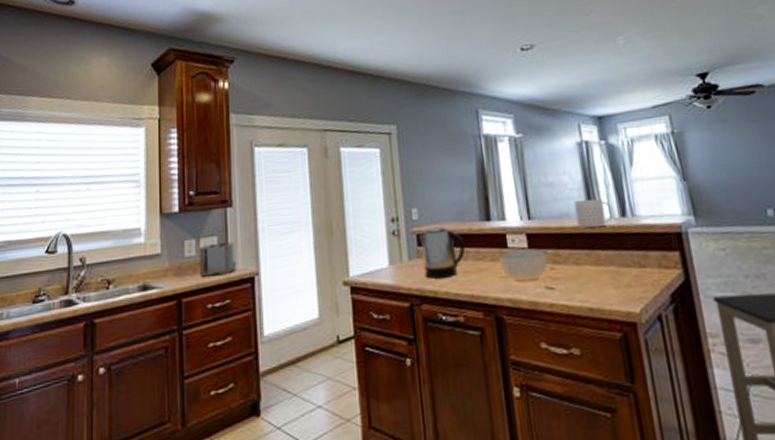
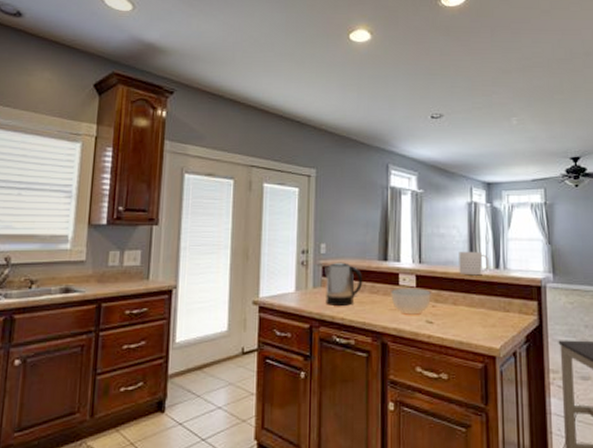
toaster: present [200,241,237,278] -> none [121,256,159,287]

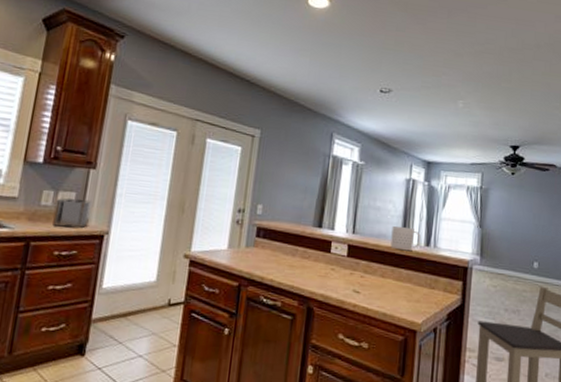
toaster: none [121,256,159,287] -> present [52,198,93,229]
kettle: present [325,262,363,306] -> none [256,224,296,268]
bowl: present [391,288,432,316] -> none [321,255,362,284]

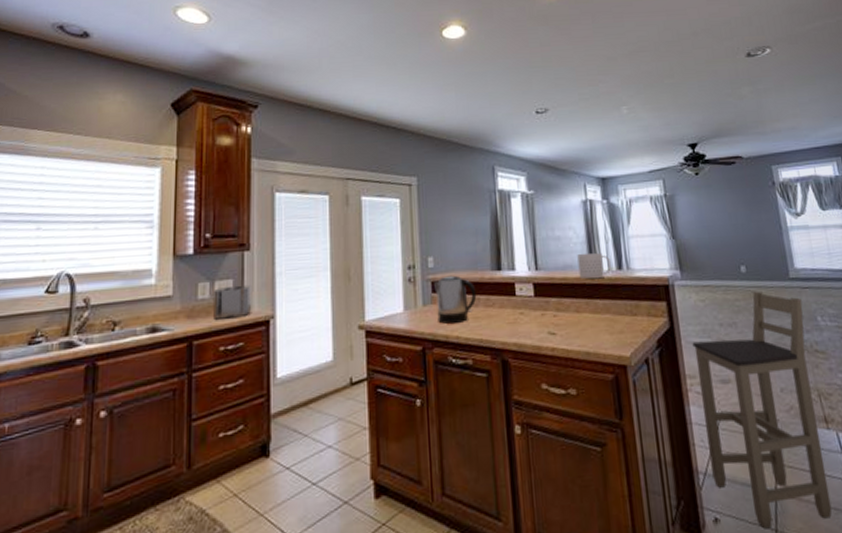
kettle: none [256,224,296,268] -> present [434,275,477,324]

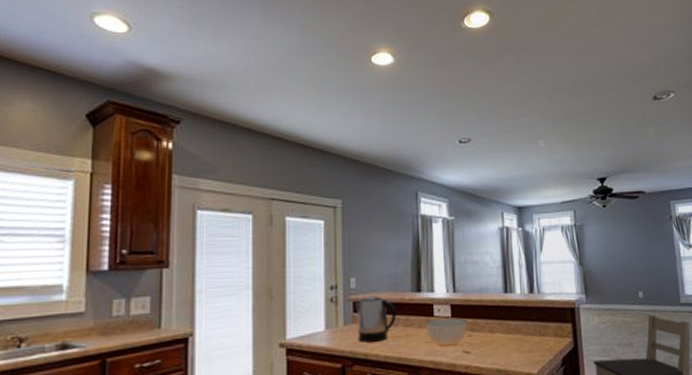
toaster: present [213,284,252,321] -> none [129,302,171,338]
bowl: none [507,297,552,328] -> present [426,318,468,347]
mug: present [577,252,611,280] -> none [493,277,523,302]

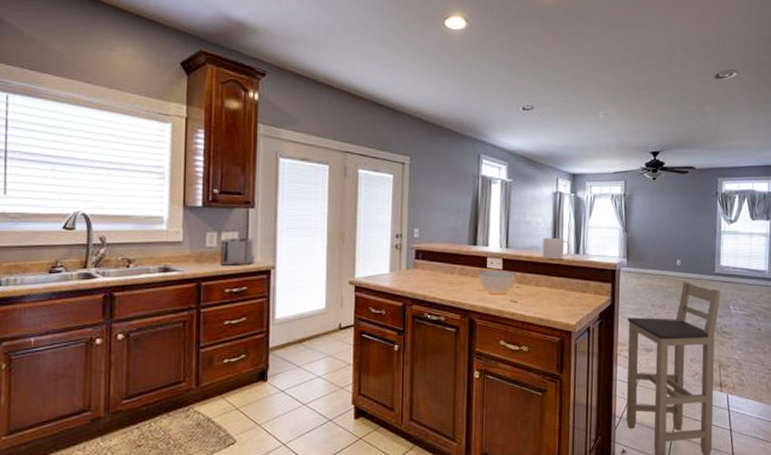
toaster: none [129,302,171,338] -> present [220,237,256,267]
kettle: present [356,296,397,342] -> none [418,246,454,286]
mug: none [493,277,523,302] -> present [542,237,570,260]

